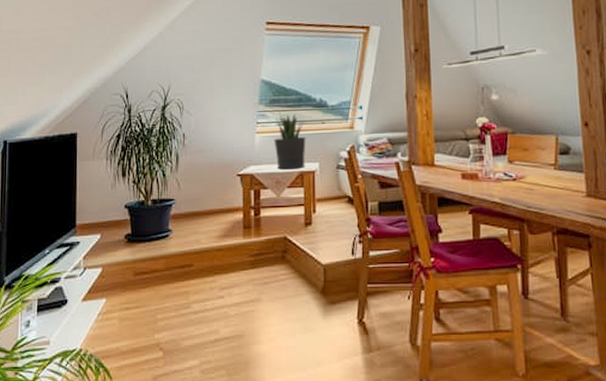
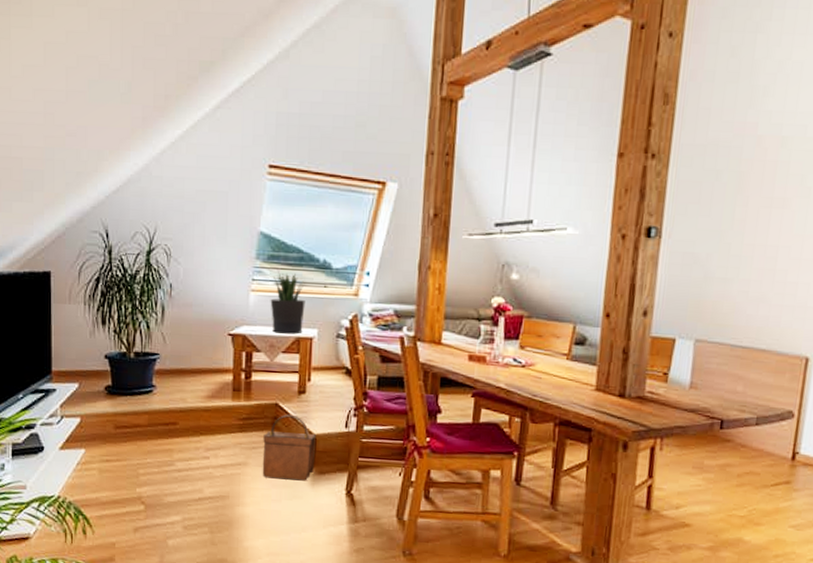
handbag: none [274,246,325,313] -> present [262,414,316,481]

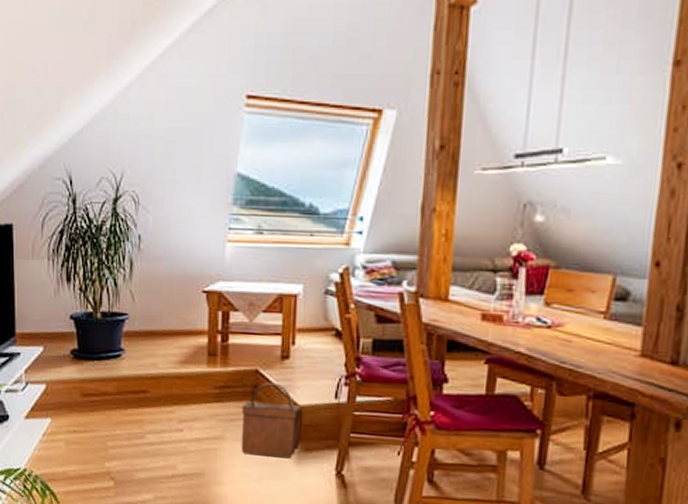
planter: present [270,271,306,335] -> none [249,218,289,292]

